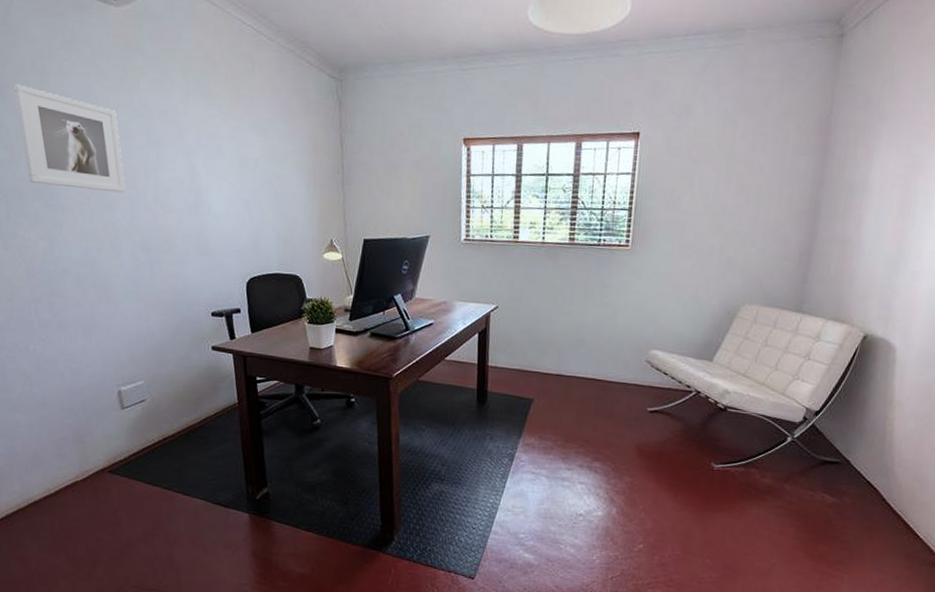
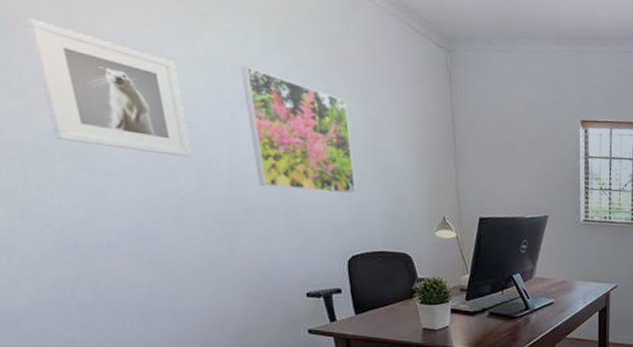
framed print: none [166,110,255,221] -> present [240,66,356,195]

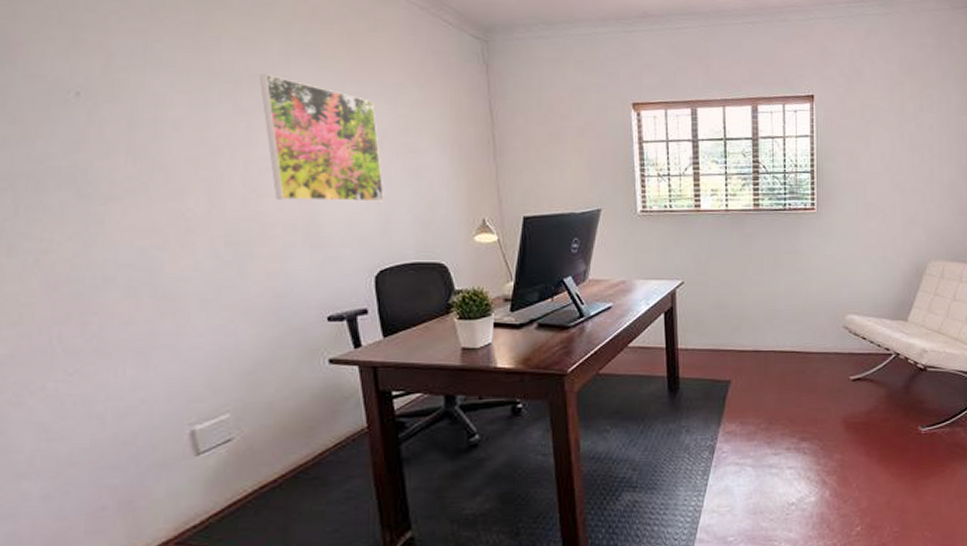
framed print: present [26,18,191,158] -> none [29,41,202,175]

